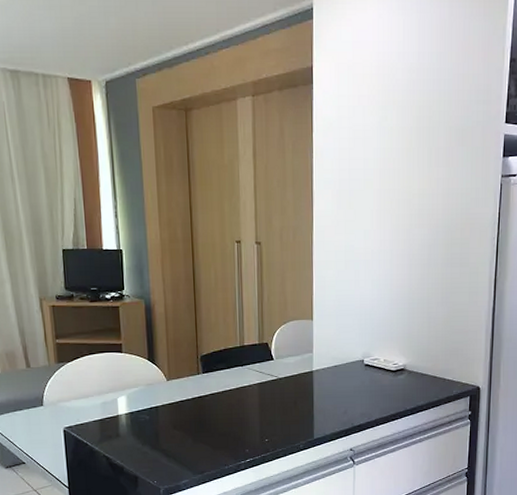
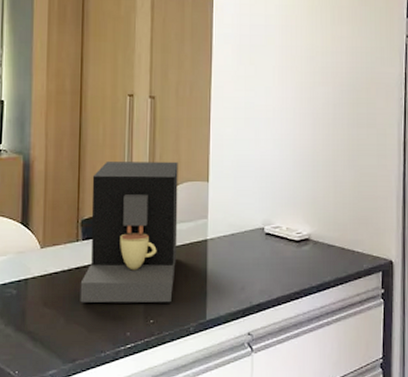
coffee maker: none [203,302,287,426] -> present [80,161,178,303]

